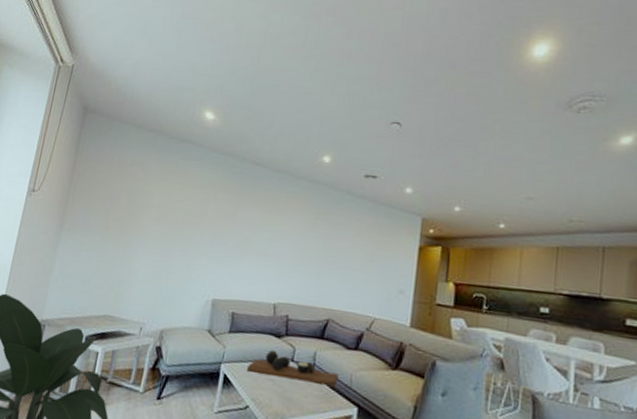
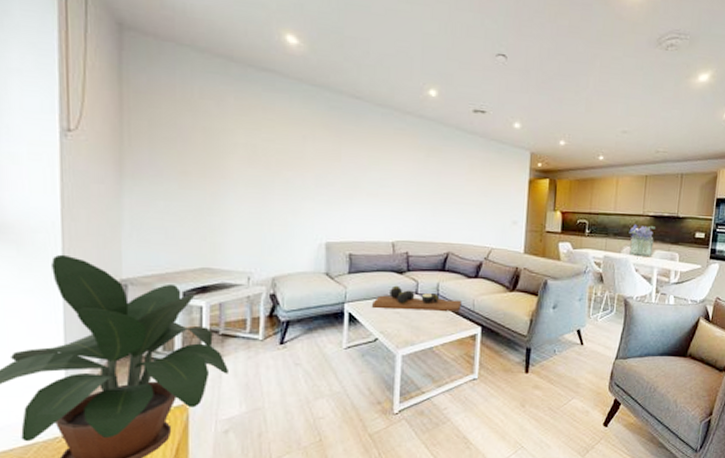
flower bouquet: none [530,303,571,346] -> present [623,224,655,259]

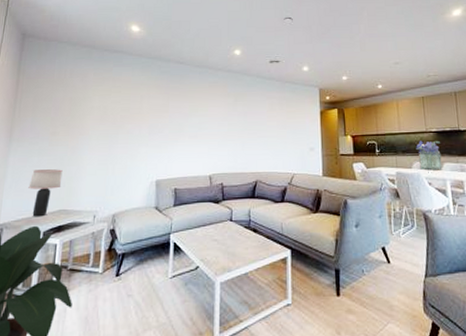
table lamp: none [156,217,202,274] -> present [28,169,63,217]
decorative tray: present [372,285,462,311] -> none [194,214,271,237]

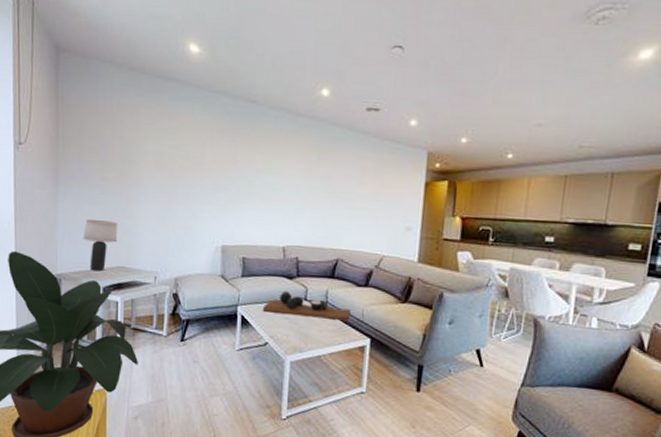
decorative tray: none [194,214,271,237] -> present [263,290,351,321]
flower bouquet: present [413,140,443,173] -> none [534,232,576,273]

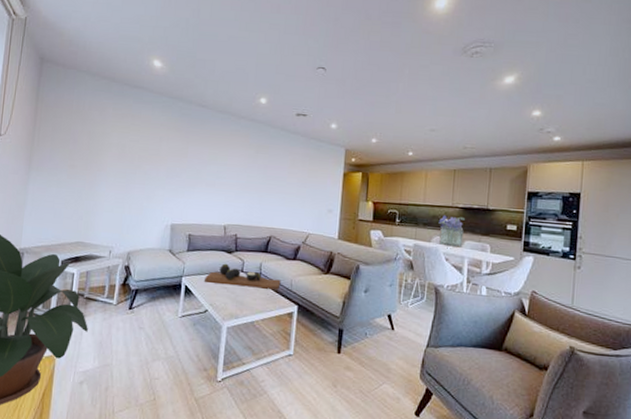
table lamp: present [83,219,118,272] -> none [47,200,80,246]
flower bouquet: none [534,232,576,273] -> present [433,215,465,249]

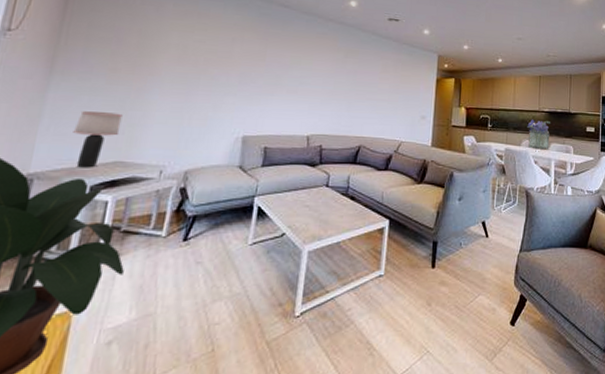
table lamp: none [47,200,80,246] -> present [73,111,123,168]
decorative tray: present [205,263,281,290] -> none [282,178,371,204]

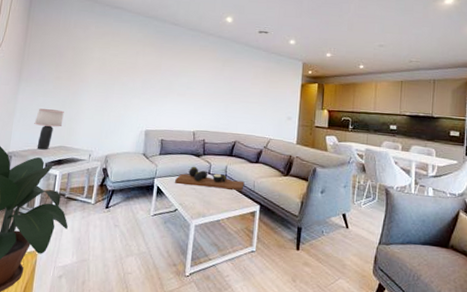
decorative tray: none [282,178,371,204] -> present [175,166,245,191]
flower bouquet: present [523,119,550,152] -> none [383,122,412,153]

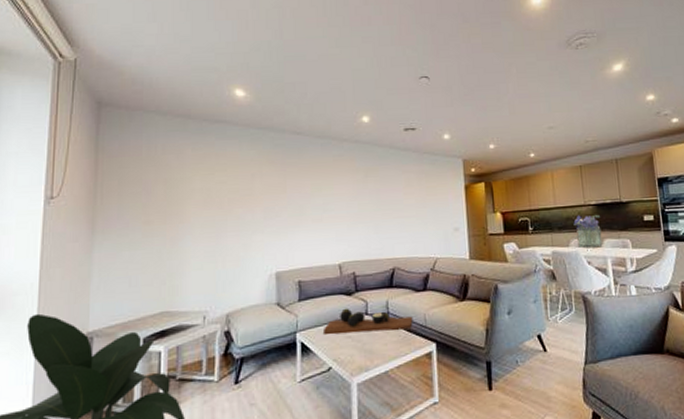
table lamp: present [34,108,64,150] -> none [120,264,162,322]
flower bouquet: none [383,122,412,153] -> present [571,214,603,251]

